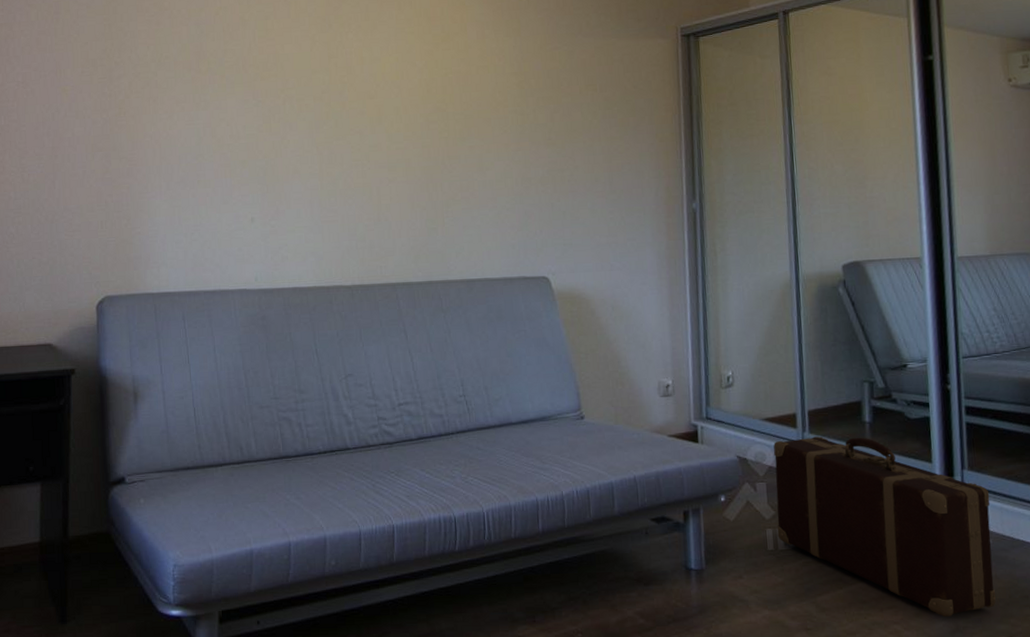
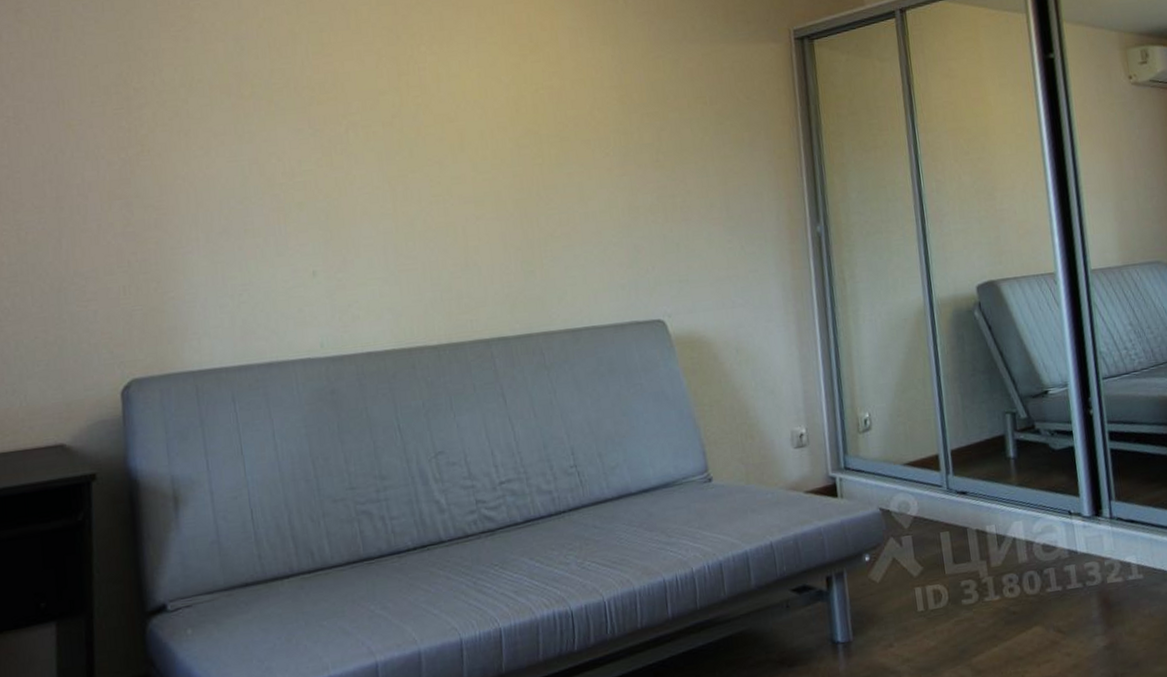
suitcase: present [773,436,996,618] -> none [917,474,1152,666]

